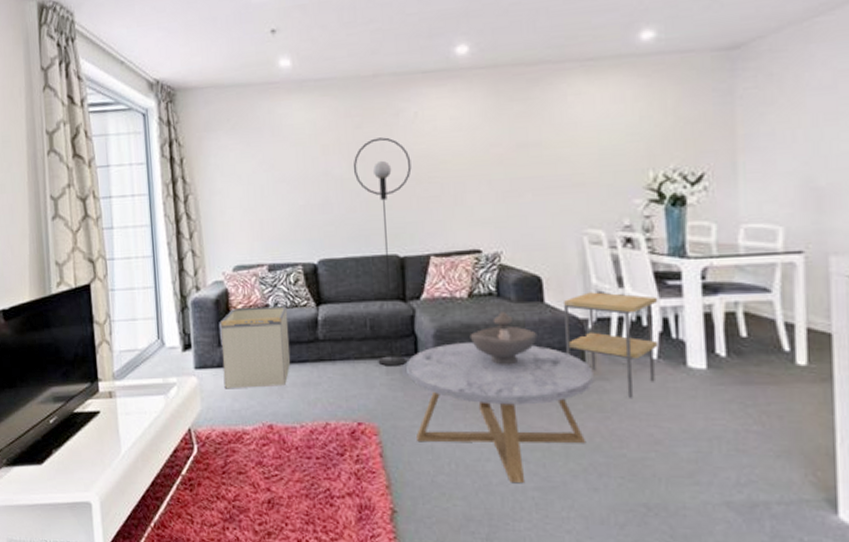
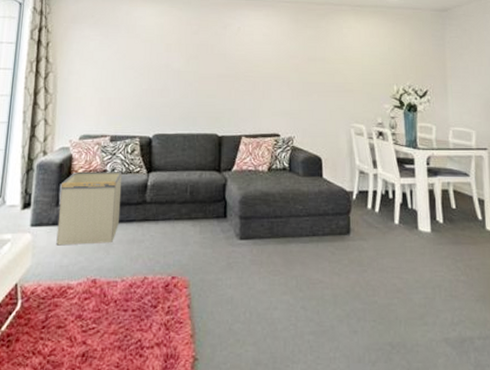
floor lamp: present [354,137,412,366] -> none [189,43,233,226]
coffee table: present [406,341,594,482] -> none [216,207,356,328]
decorative bowl: present [470,312,538,365] -> none [267,184,317,227]
side table: present [564,292,659,398] -> none [336,171,400,255]

